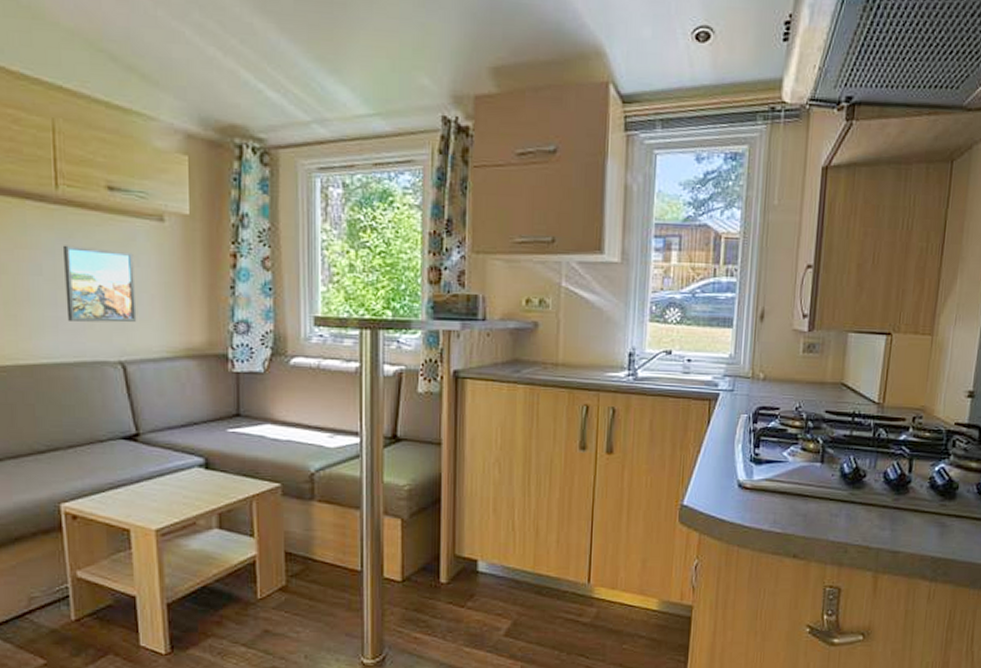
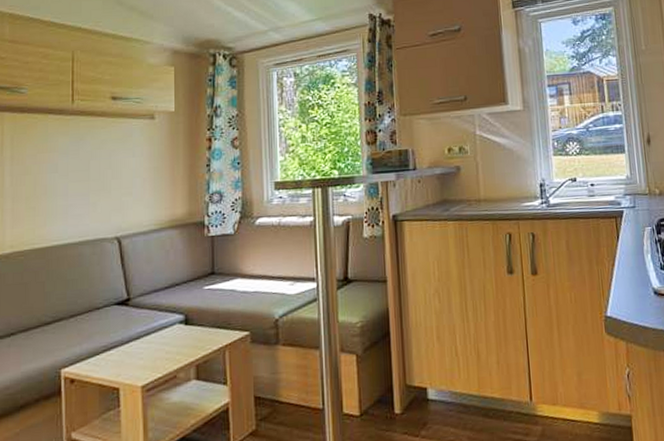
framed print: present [62,245,137,323] -> none [74,146,131,207]

